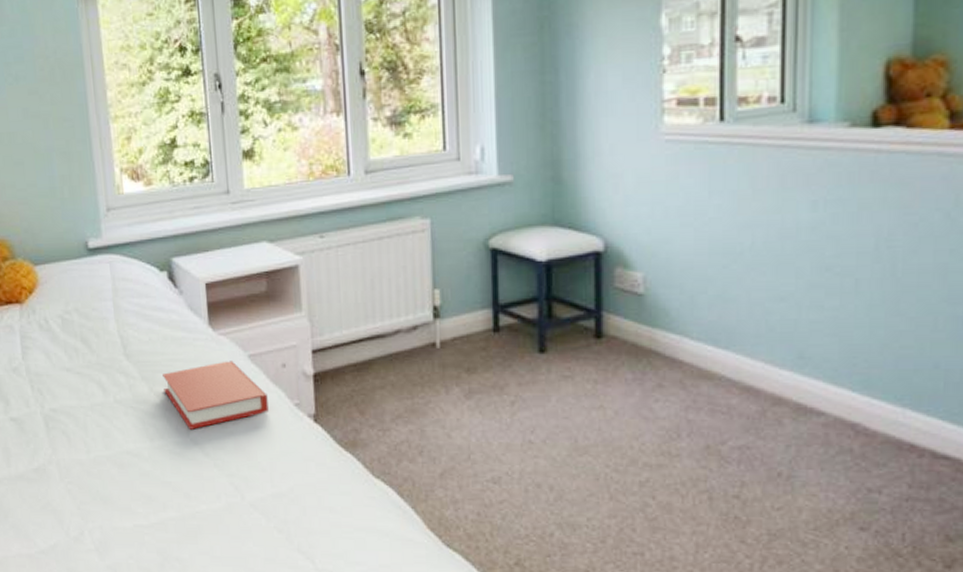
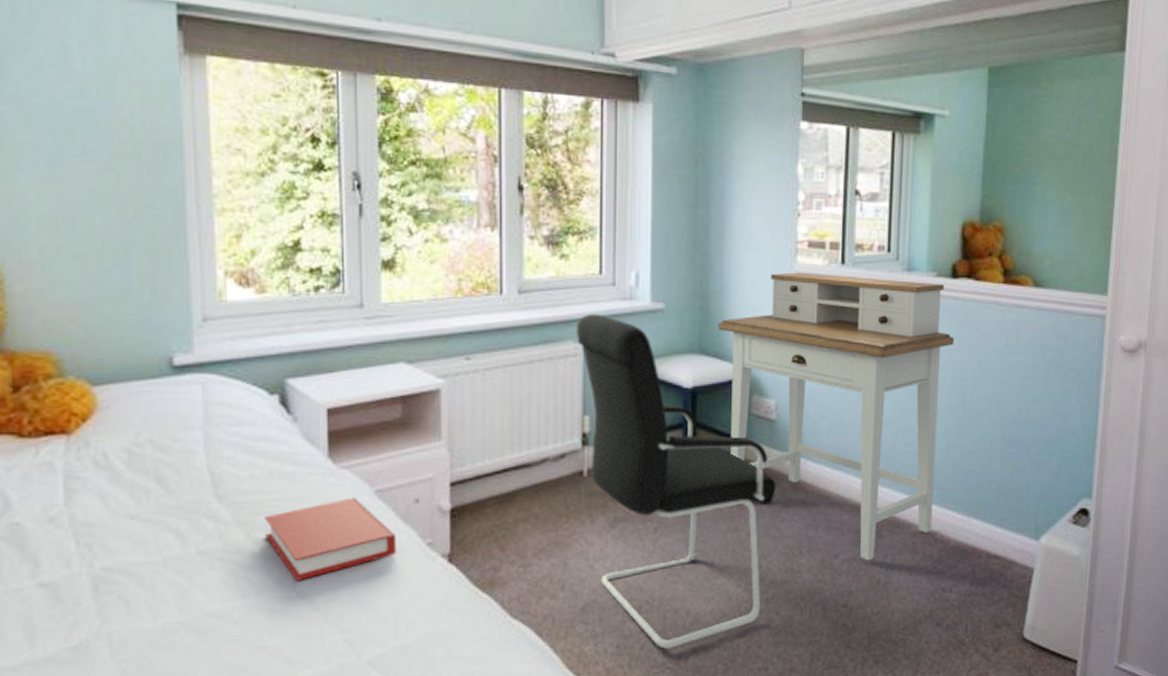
office chair: none [422,189,647,522] -> present [575,313,776,649]
desk: none [573,133,877,451] -> present [718,272,954,561]

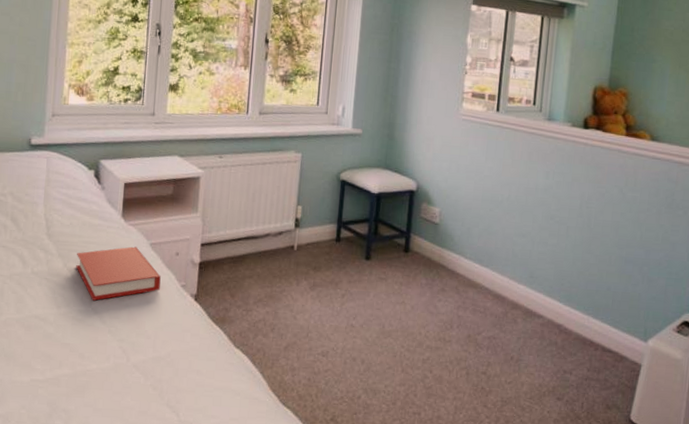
office chair: present [575,313,776,649] -> none [297,132,436,387]
desk: present [718,272,954,561] -> none [400,114,583,341]

